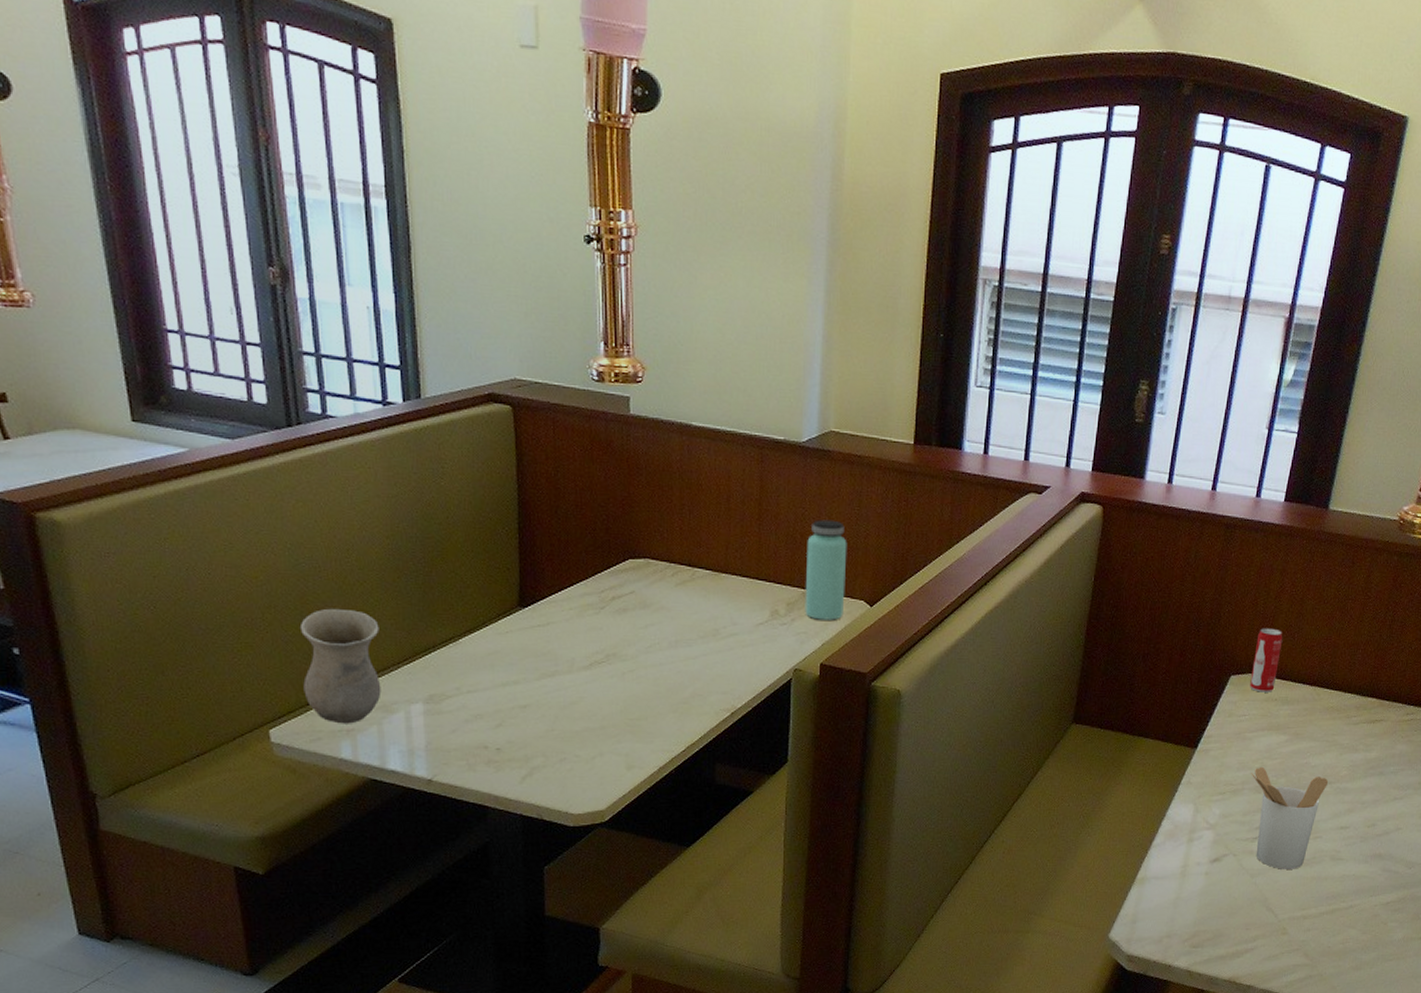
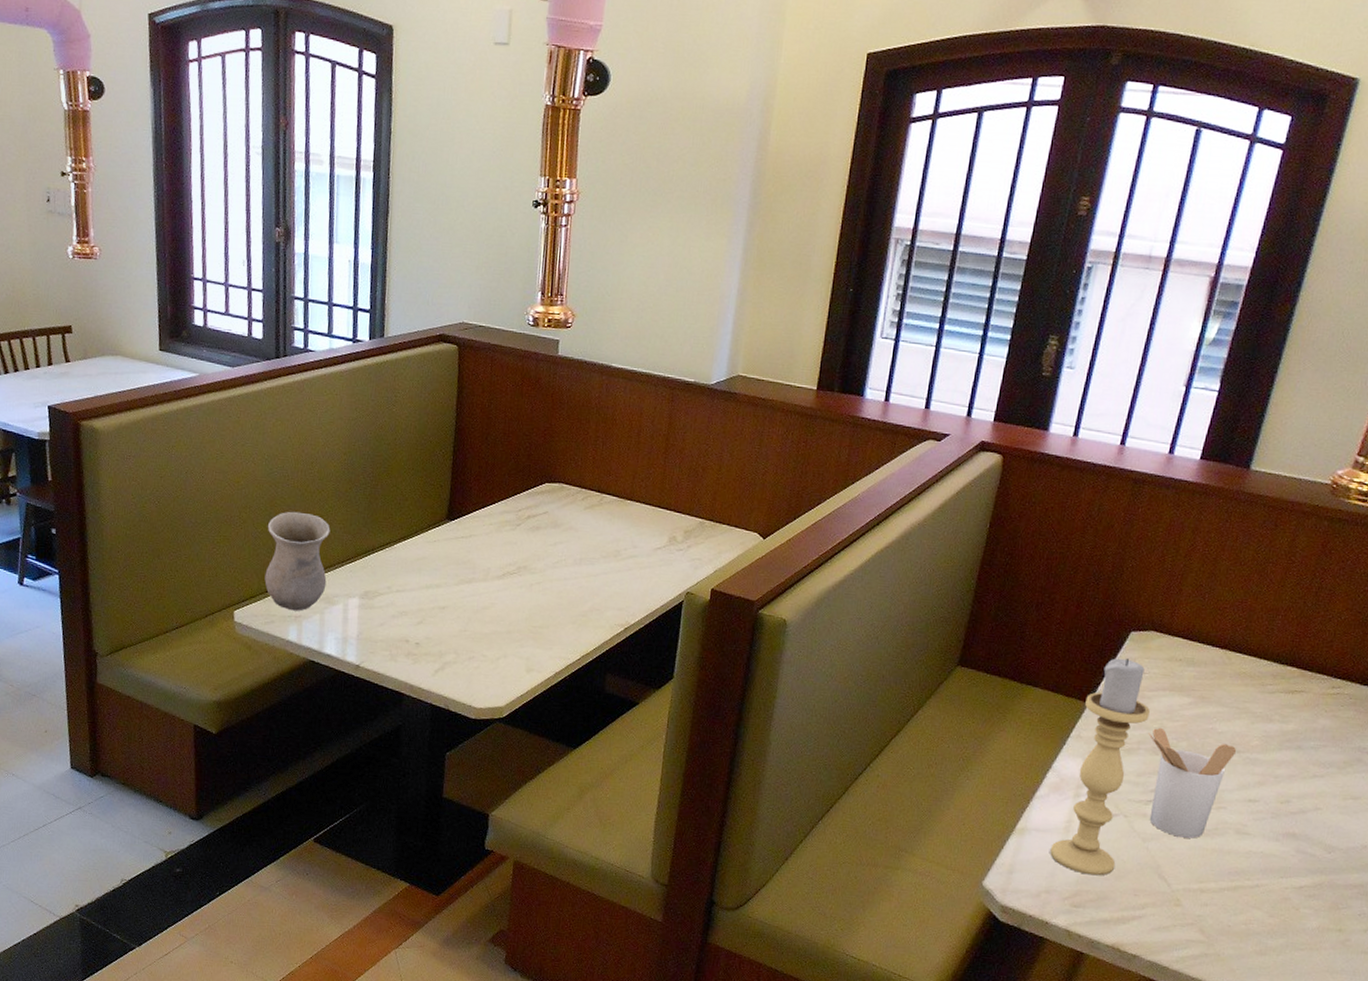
bottle: present [805,519,847,620] -> none [701,456,746,550]
candle holder: none [1169,703,1252,915] -> present [1050,658,1151,876]
beverage can: present [1250,628,1283,692] -> none [1152,586,1192,652]

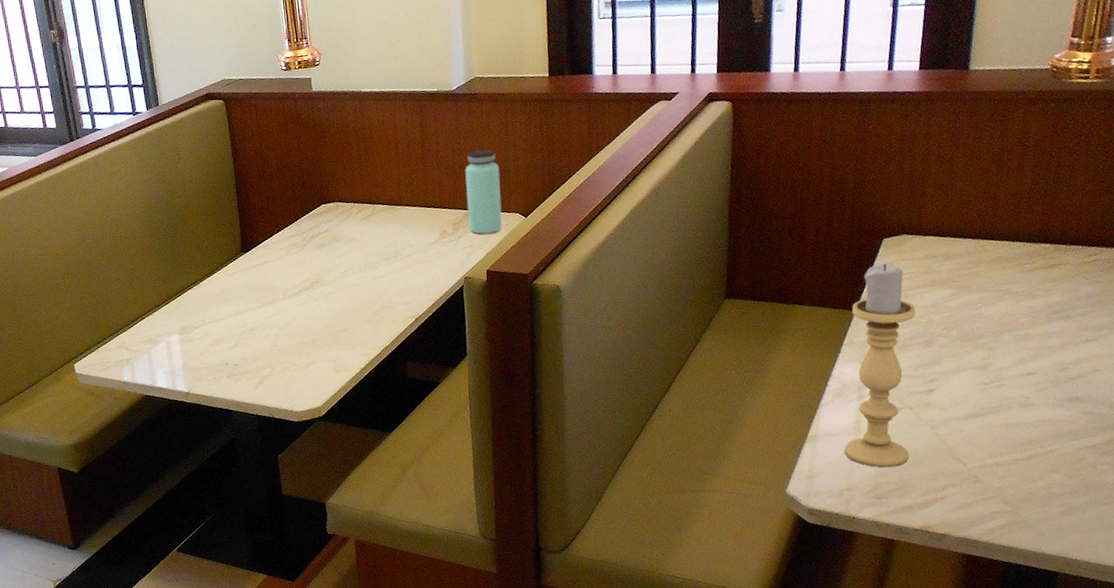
vase: present [264,511,331,611] -> none [89,269,149,356]
bottle: none [701,456,746,550] -> present [465,150,502,234]
utensil holder: present [1148,727,1237,839] -> none [918,321,1007,419]

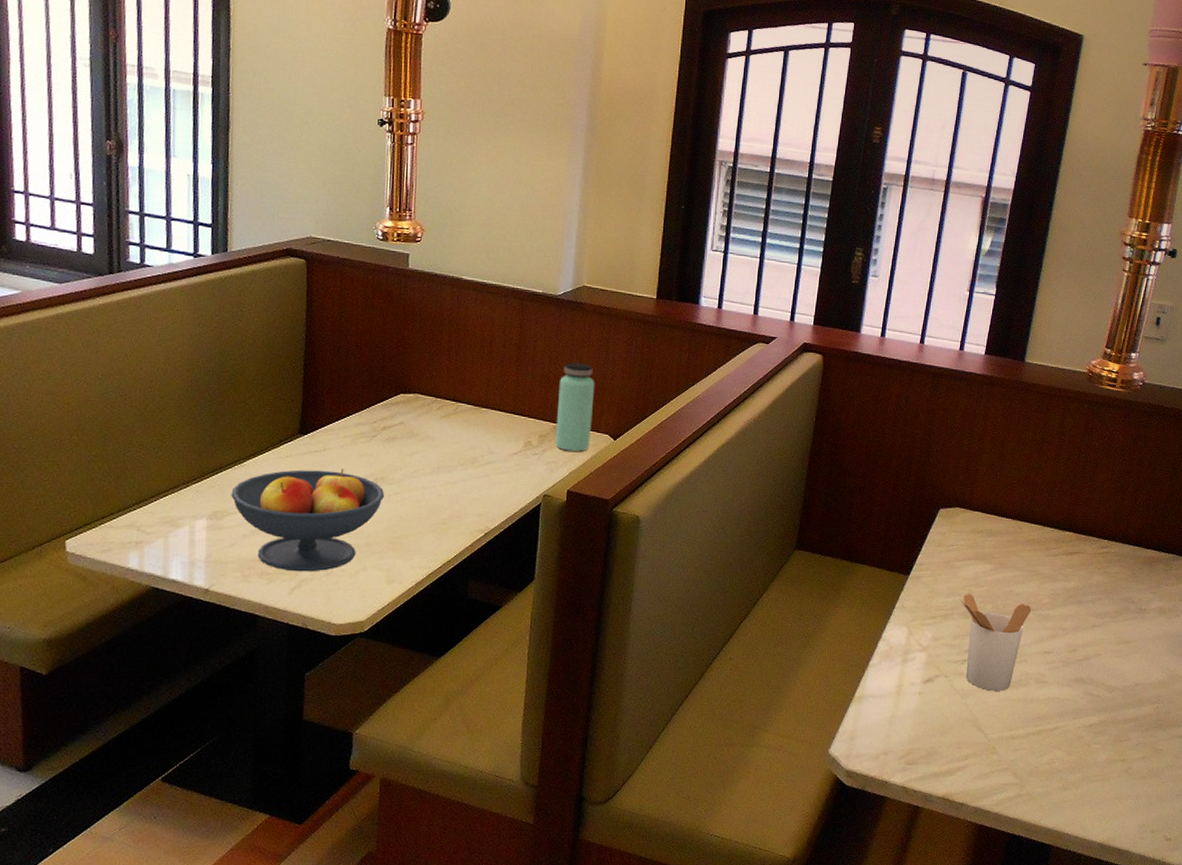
fruit bowl: none [194,277,322,371] -> present [231,469,385,572]
candle holder: present [844,264,916,468] -> none [885,533,960,734]
utensil holder: none [918,321,1007,419] -> present [960,593,1032,691]

